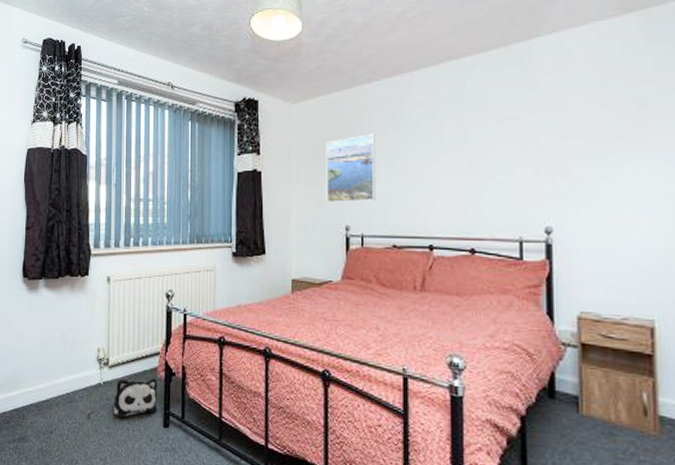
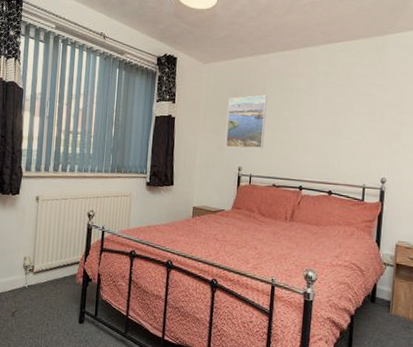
plush toy: present [113,378,158,418] -> none [36,283,76,315]

